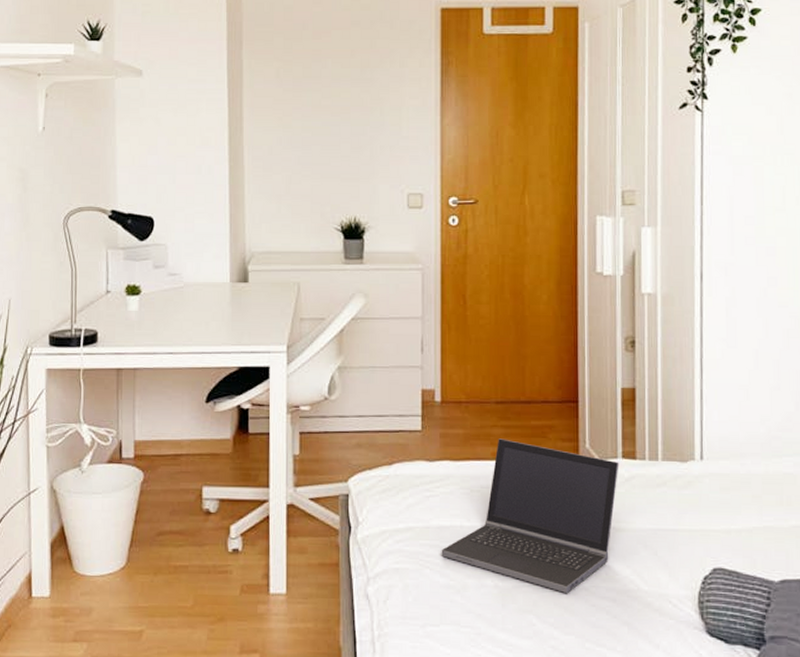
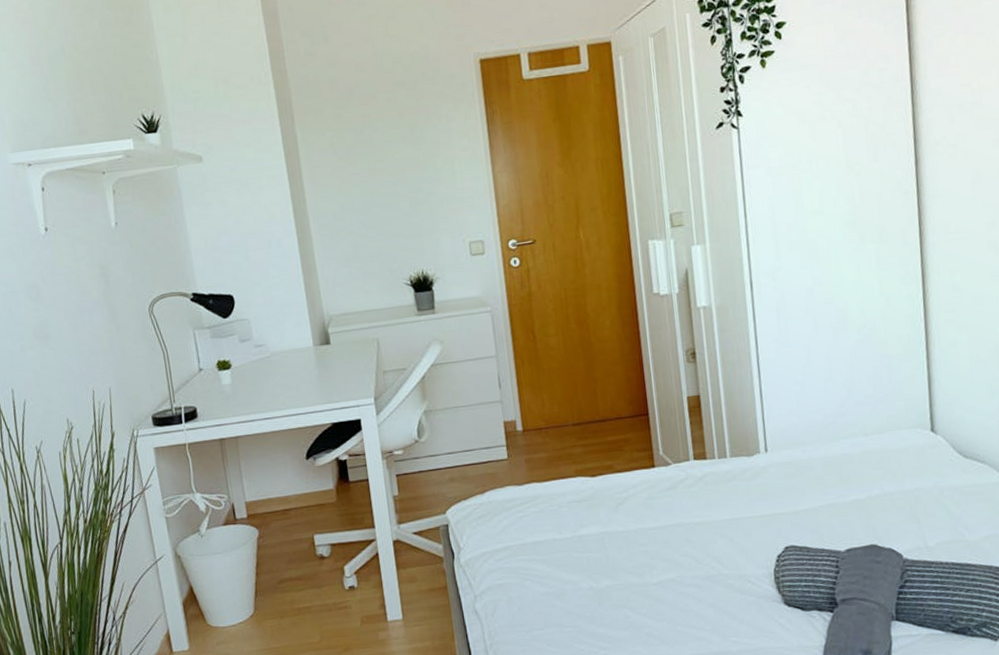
laptop computer: present [441,438,619,593] -> none [538,456,692,586]

